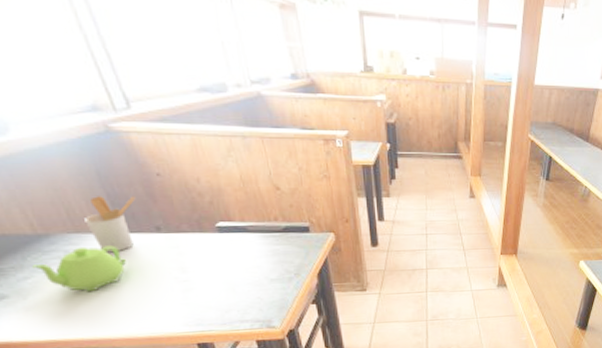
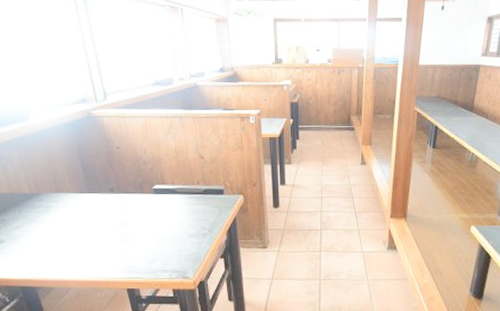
teapot: present [32,245,126,292] -> none [24,203,86,240]
utensil holder: present [84,196,136,253] -> none [64,164,100,209]

